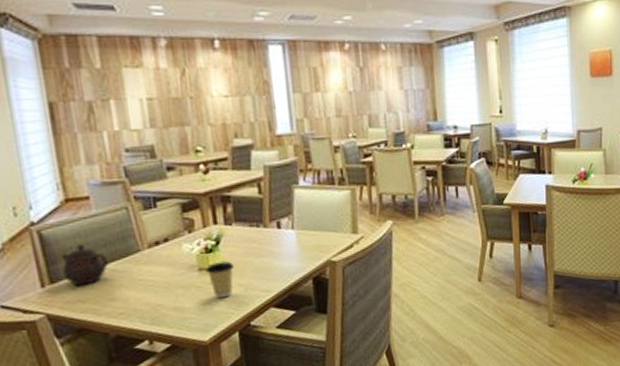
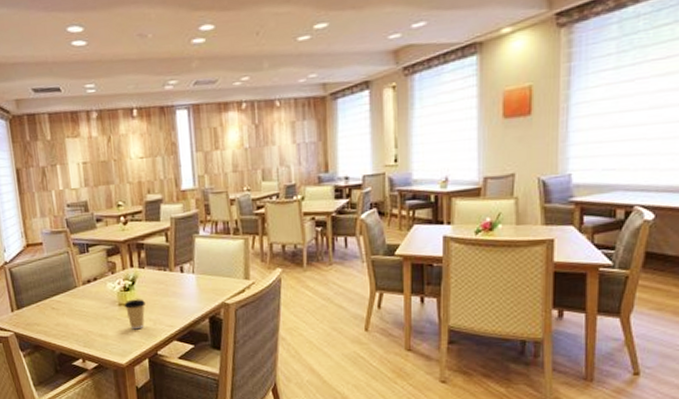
teapot: present [62,243,108,286] -> none [24,279,55,312]

